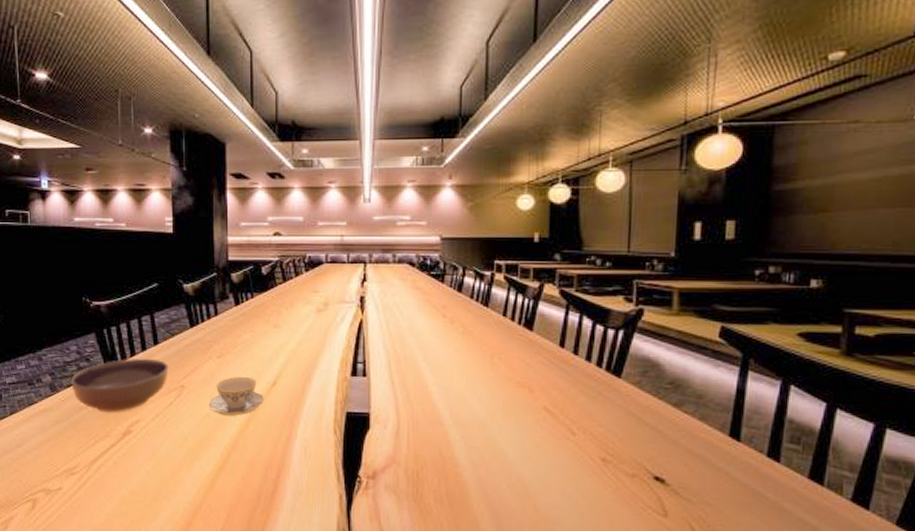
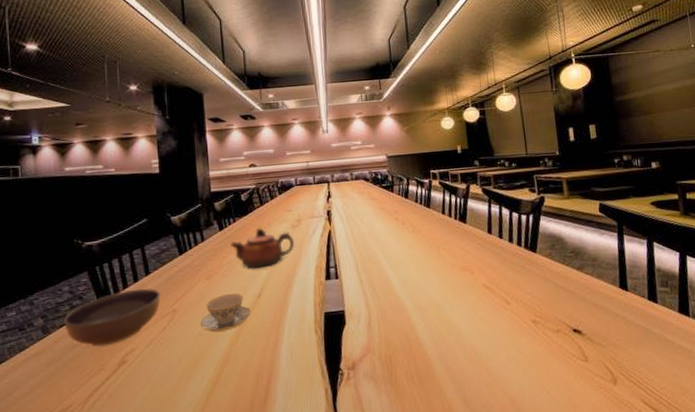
teapot: none [245,306,319,354] -> present [230,227,295,269]

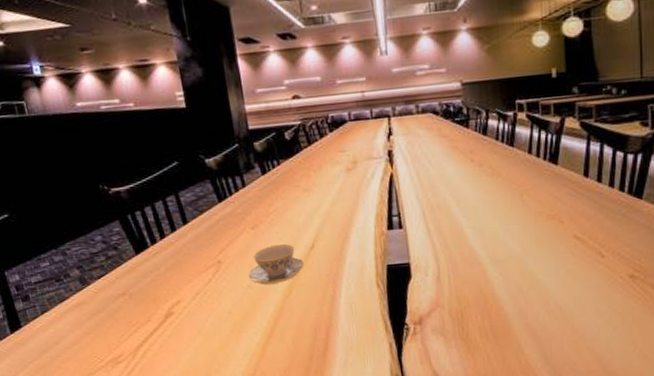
bowl: present [63,288,161,347] -> none [100,238,203,299]
teapot: present [230,227,295,269] -> none [275,170,351,218]

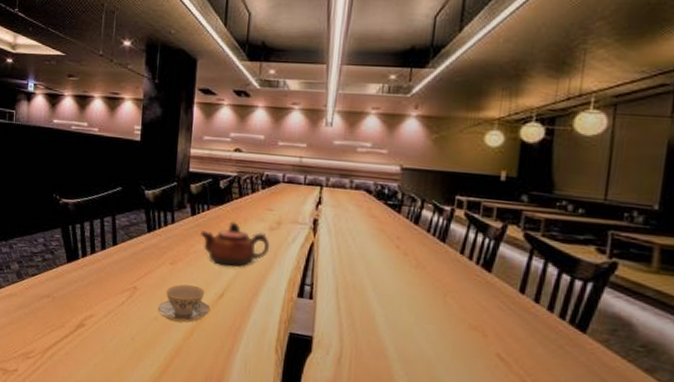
teapot: none [275,170,351,218] -> present [199,221,270,267]

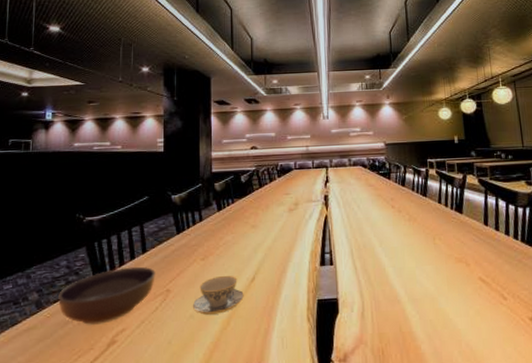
bowl: none [35,255,124,306] -> present [57,266,155,325]
teapot: present [199,221,270,267] -> none [227,209,291,252]

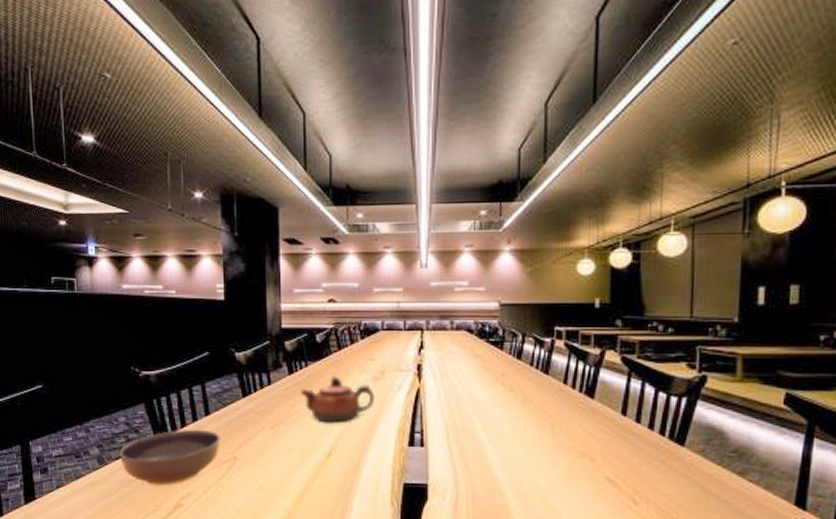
teacup: present [193,275,244,315] -> none [263,447,319,488]
teapot: none [227,209,291,252] -> present [299,375,375,424]

